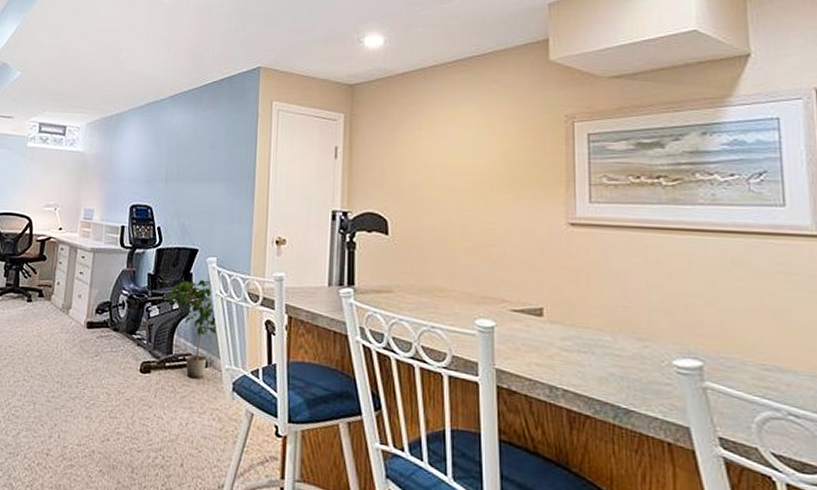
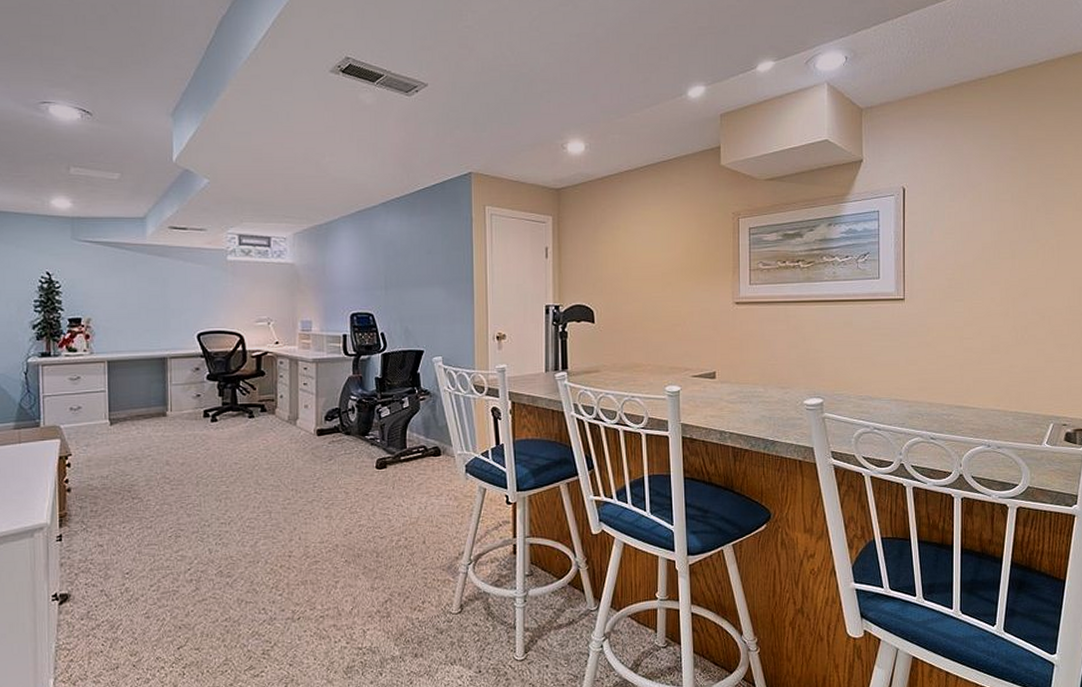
potted plant: present [163,279,217,379] -> none [393,378,447,467]

